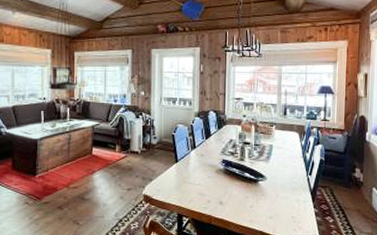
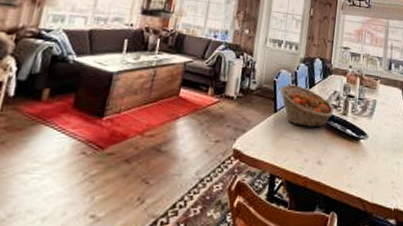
fruit basket: none [179,137,231,173] -> present [280,84,334,128]

